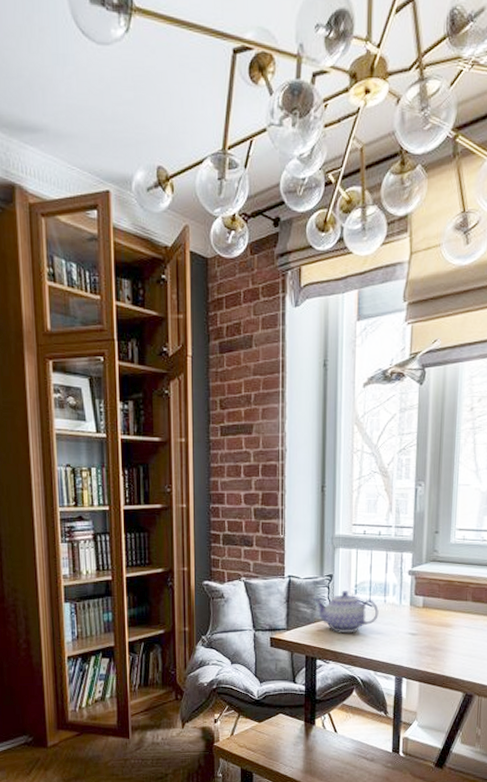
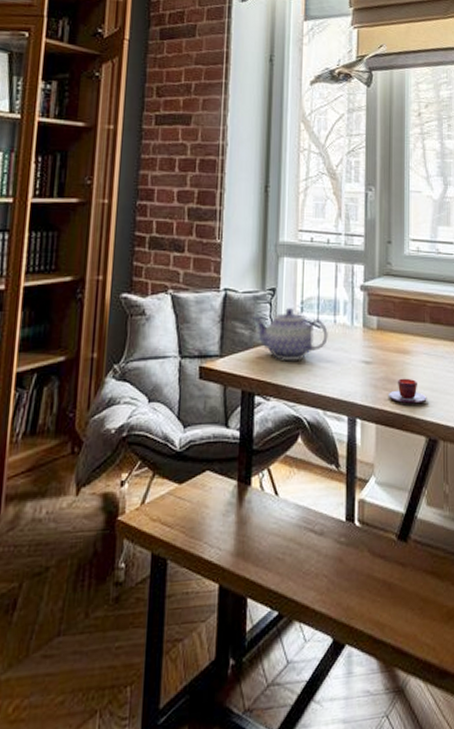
teacup: none [430,646,466,667] -> present [388,378,427,404]

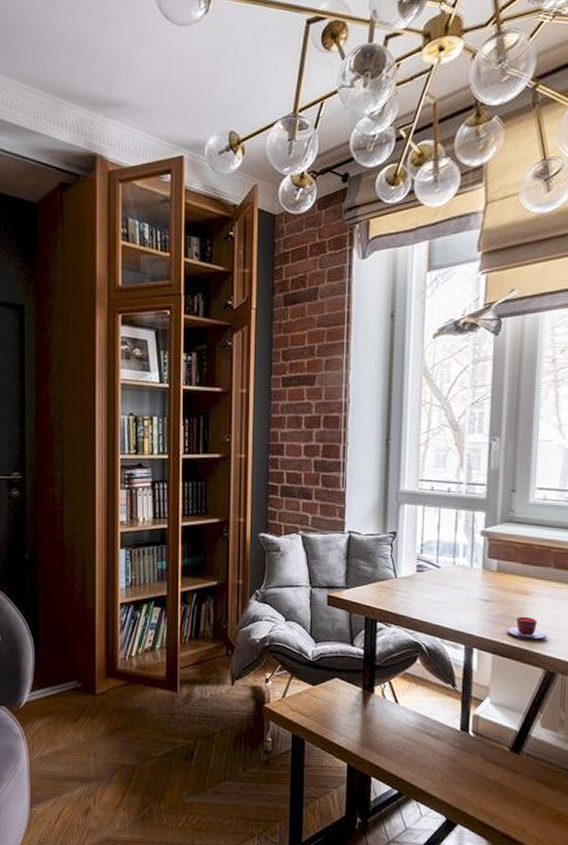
teapot: present [253,308,328,362] -> none [375,550,447,596]

